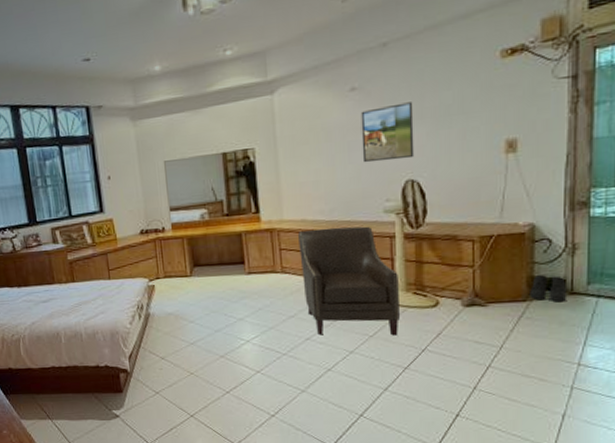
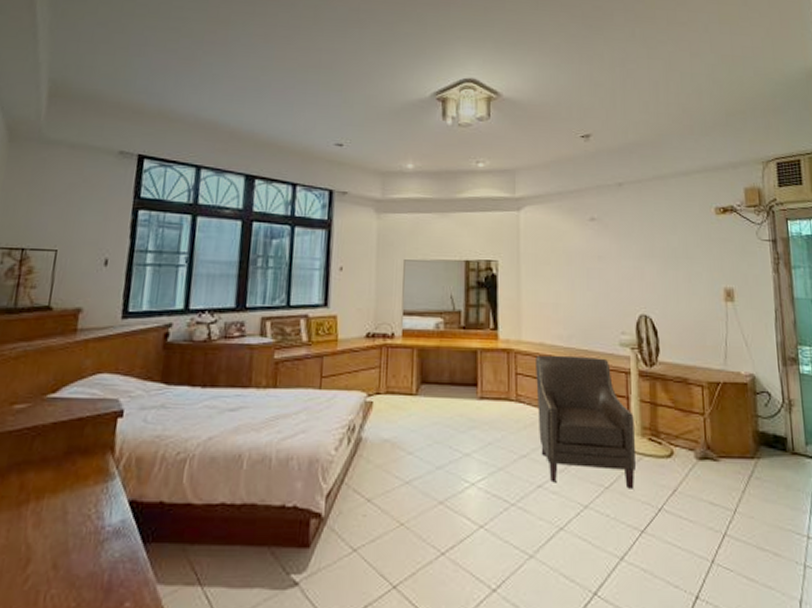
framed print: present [361,102,415,163] -> none [599,239,647,294]
boots: present [530,274,566,302] -> none [756,429,789,463]

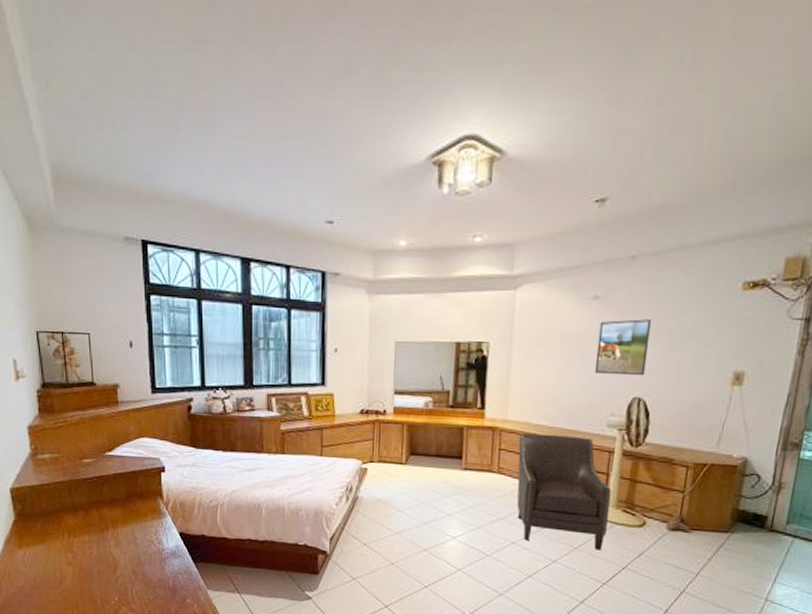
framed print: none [599,239,647,294] -> present [594,319,652,376]

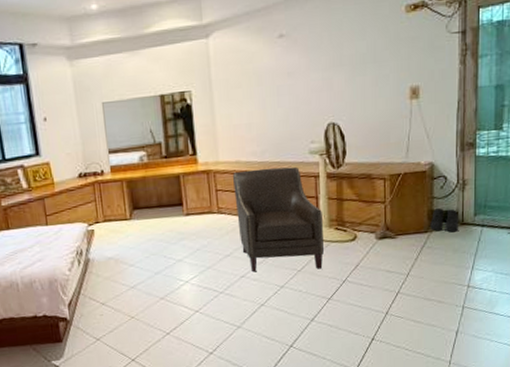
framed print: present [594,319,652,376] -> none [288,50,335,107]
boots: none [732,507,768,538] -> present [430,207,458,232]

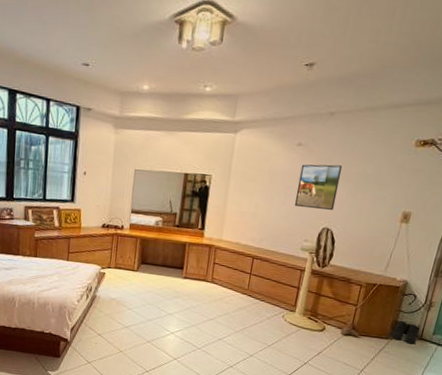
chair: present [233,166,324,272] -> none [224,251,300,349]
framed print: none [288,50,335,107] -> present [294,164,343,211]

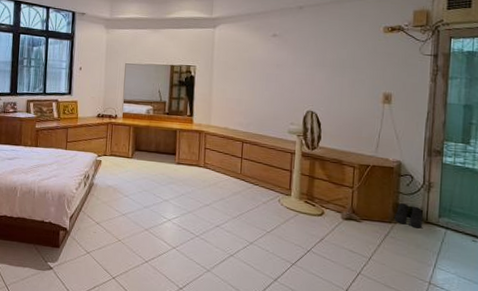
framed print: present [294,164,343,211] -> none [276,52,318,95]

